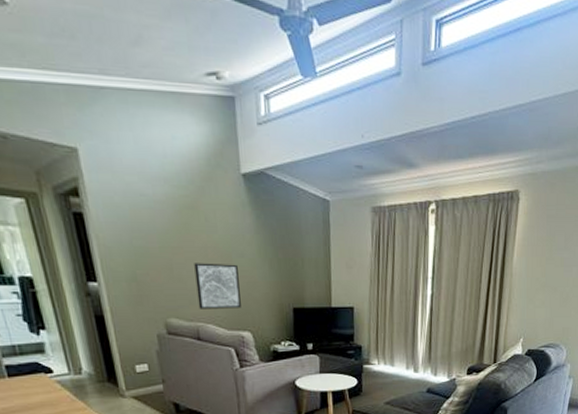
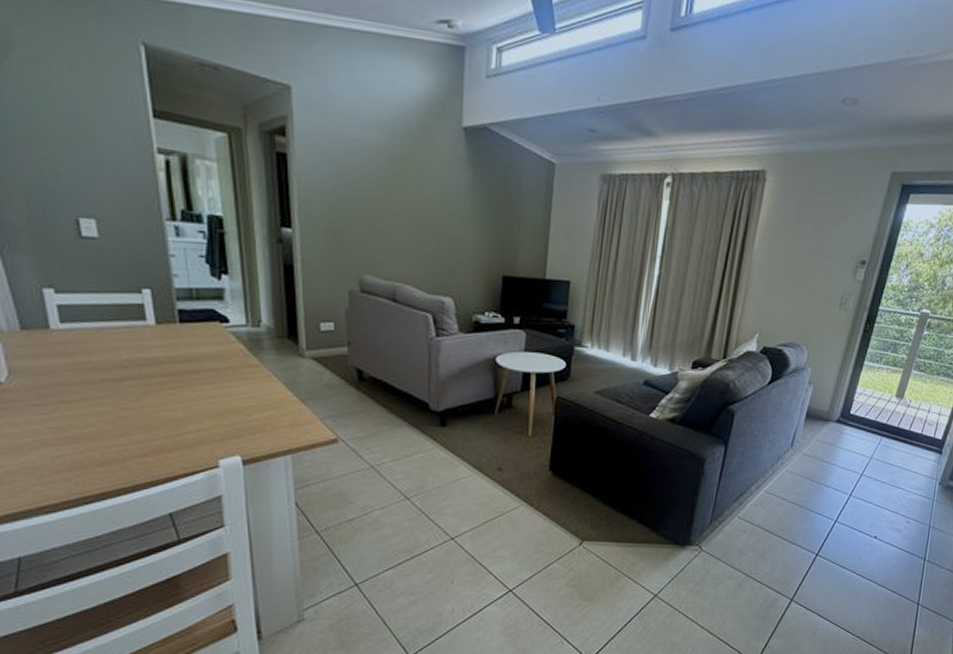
wall art: present [194,263,241,309] -> none [398,217,447,271]

